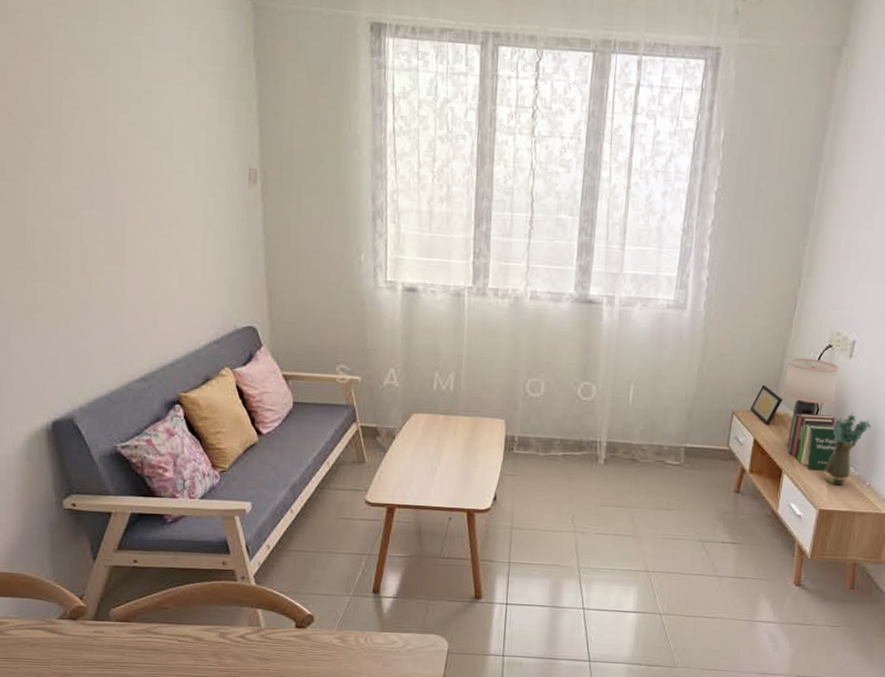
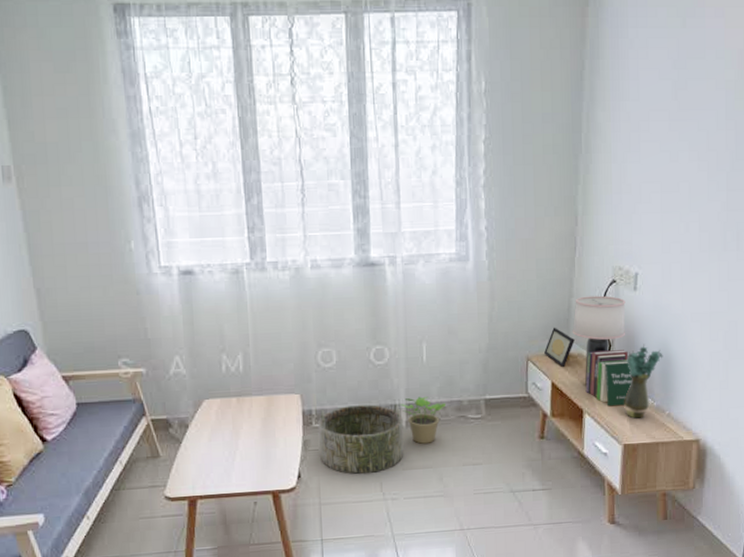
basket: none [517,436,602,505] -> present [319,403,404,474]
potted plant: none [600,436,646,483] -> present [400,396,445,444]

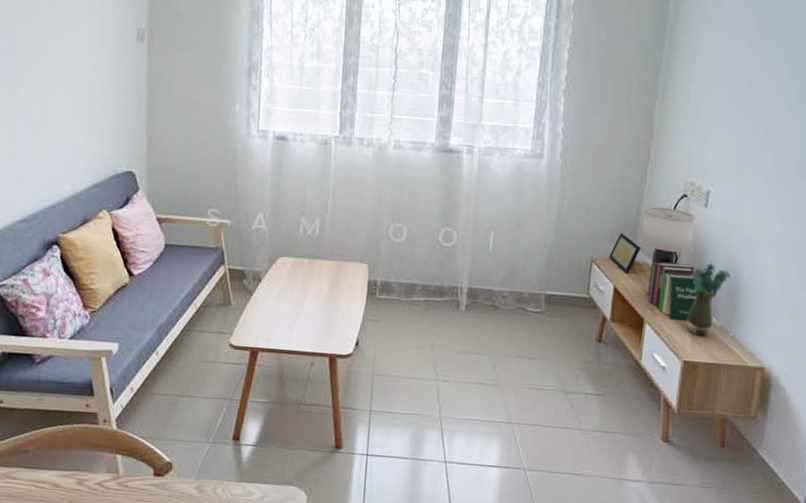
basket: present [319,403,404,474] -> none [379,281,463,352]
potted plant: present [400,396,445,444] -> none [462,282,506,330]

